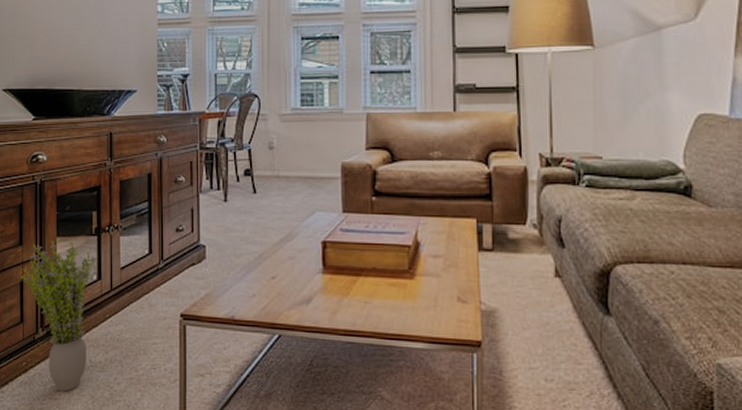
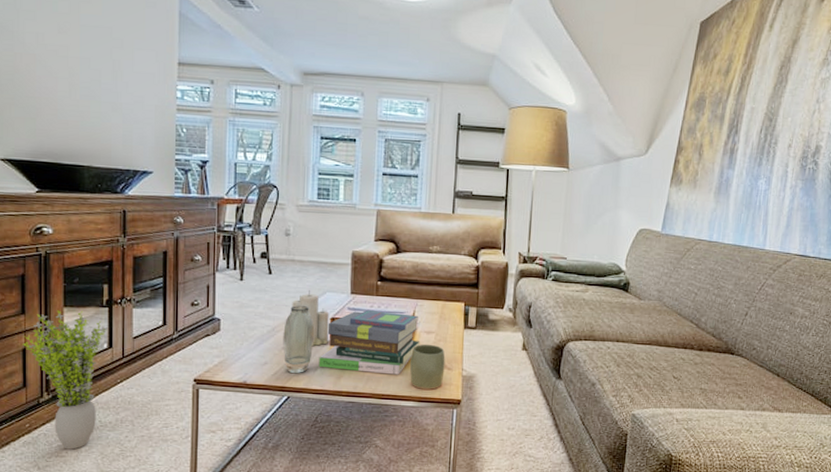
vase: none [271,228,305,307] -> present [283,306,315,373]
candle: none [279,210,320,275] -> present [292,290,329,346]
books: none [311,230,426,309] -> present [318,309,420,375]
mug: none [415,270,458,328] -> present [409,344,446,390]

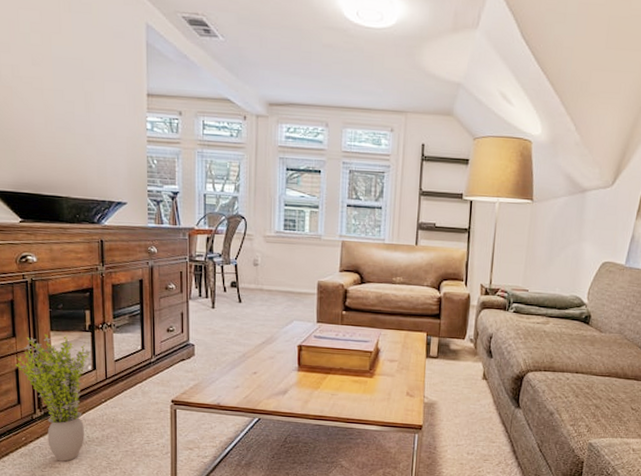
vase: present [283,306,315,373] -> none [253,333,283,397]
candle: present [292,290,329,346] -> none [261,319,297,372]
books: present [318,309,420,375] -> none [287,338,384,401]
mug: present [409,344,446,390] -> none [373,371,408,415]

